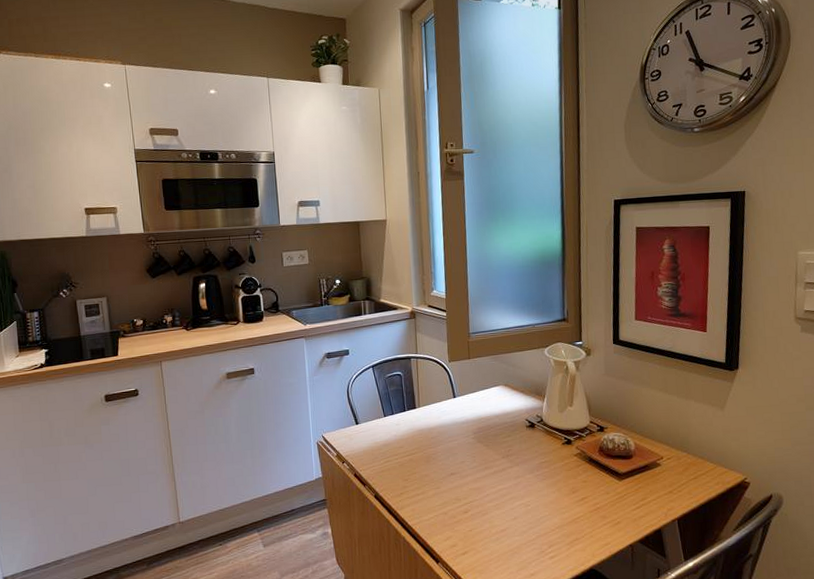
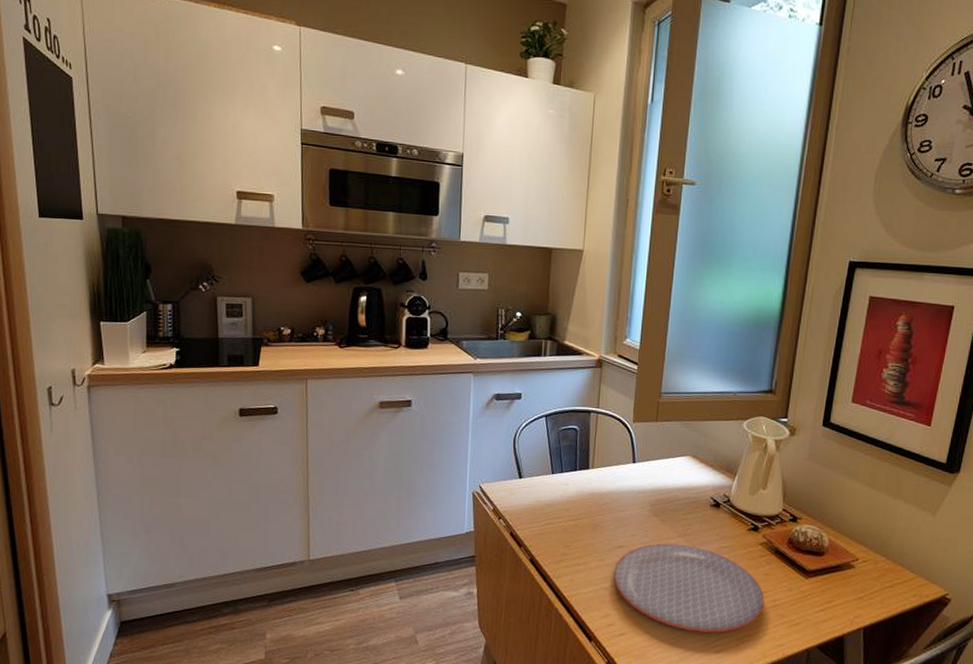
plate: none [450,464,587,542] -> present [614,543,765,633]

